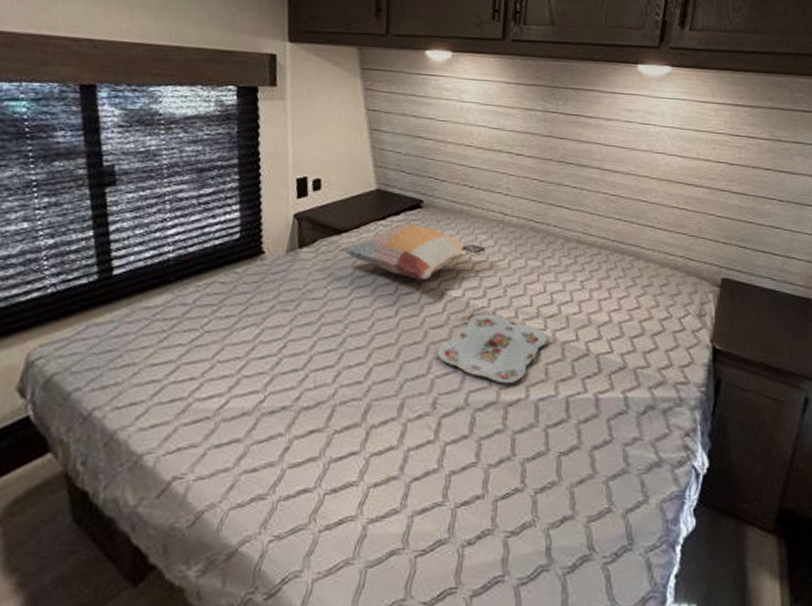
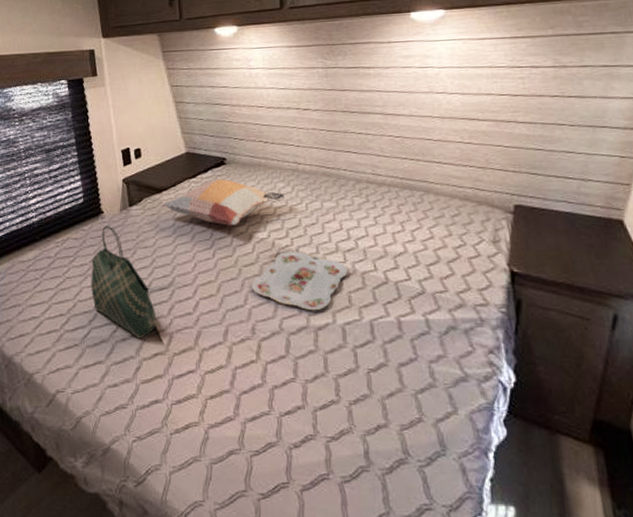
tote bag: none [236,270,318,412] -> present [91,226,157,339]

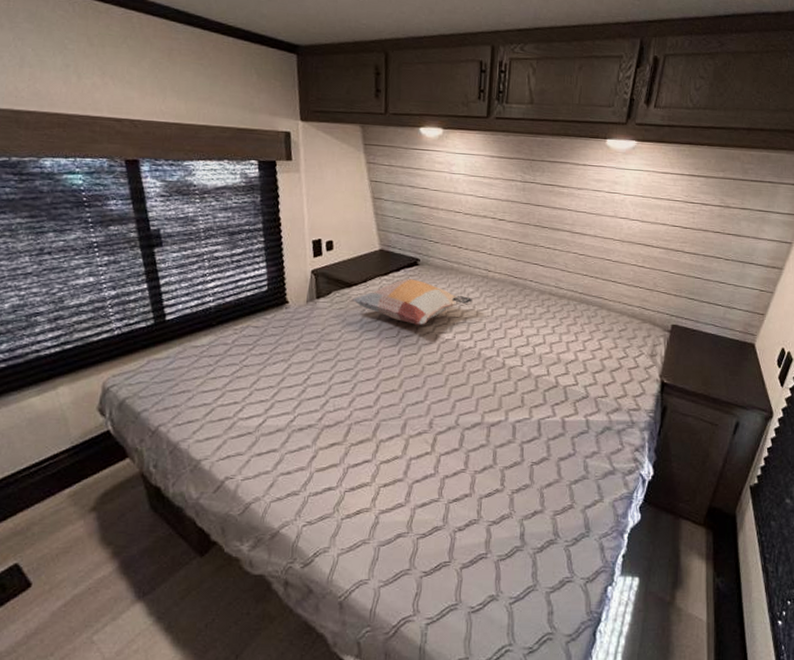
tote bag: present [91,226,157,339] -> none [269,316,336,429]
serving tray: present [252,252,348,311] -> none [433,353,524,409]

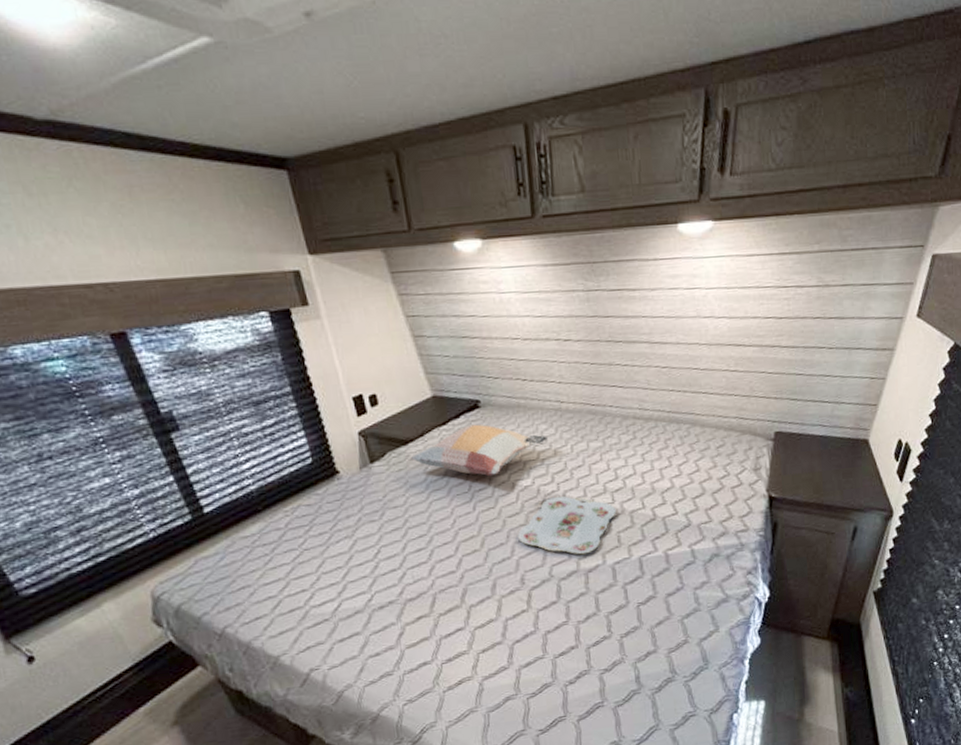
serving tray: none [433,353,524,409] -> present [518,496,617,555]

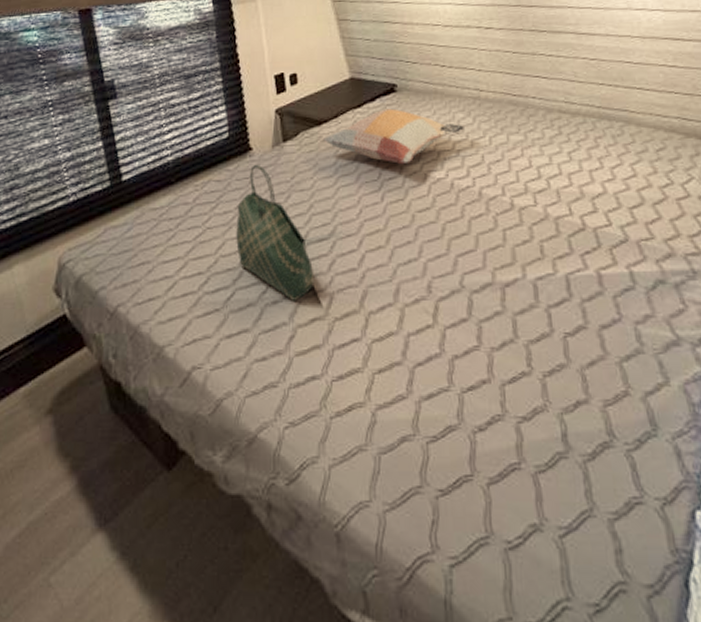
tote bag: none [331,487,418,605] -> present [236,165,314,301]
serving tray: present [518,496,617,555] -> none [427,194,539,264]

